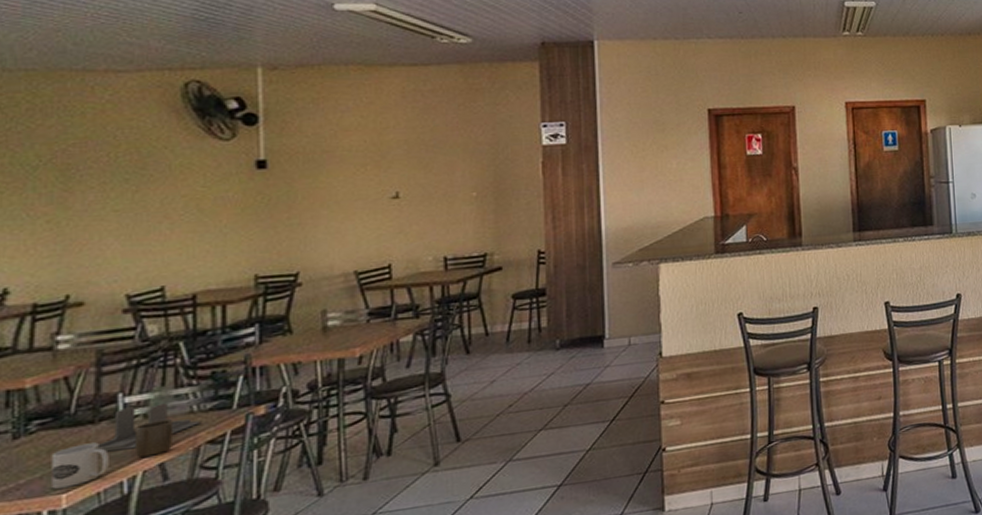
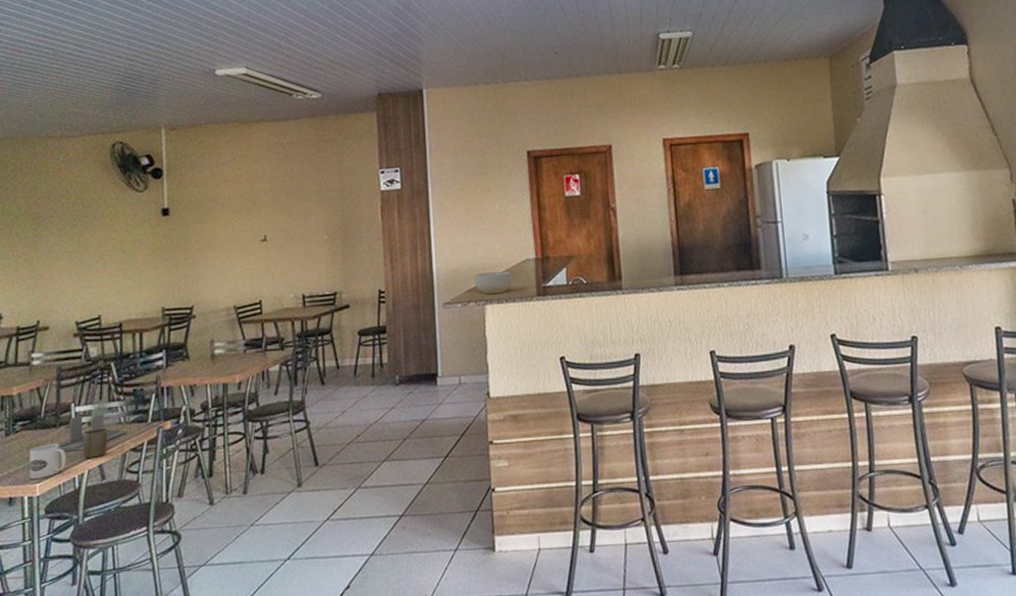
bowl: none [648,229,690,254] -> present [474,271,513,295]

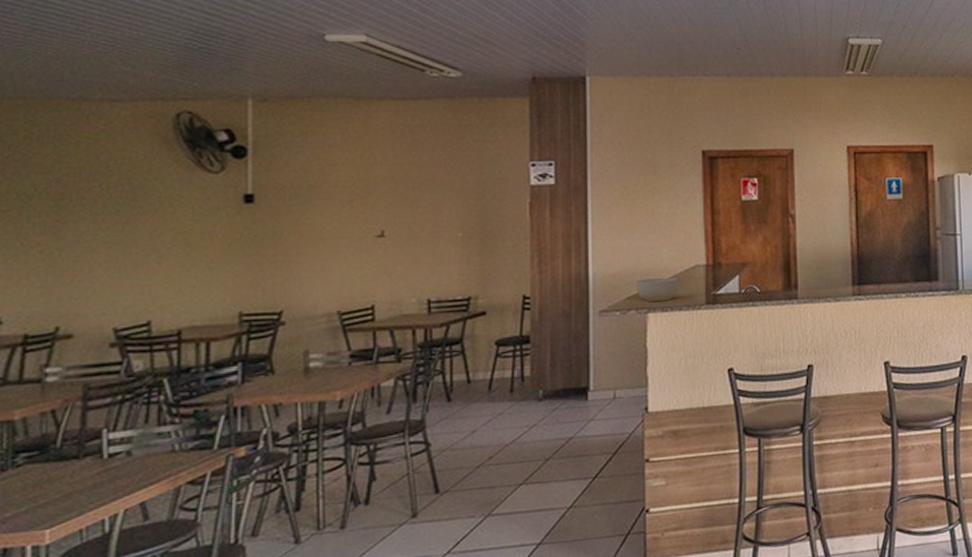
mug: present [29,443,66,479] -> none [36,478,92,524]
napkin holder: present [58,414,127,452] -> none [81,441,183,489]
cup: present [82,427,108,458] -> none [116,456,155,496]

